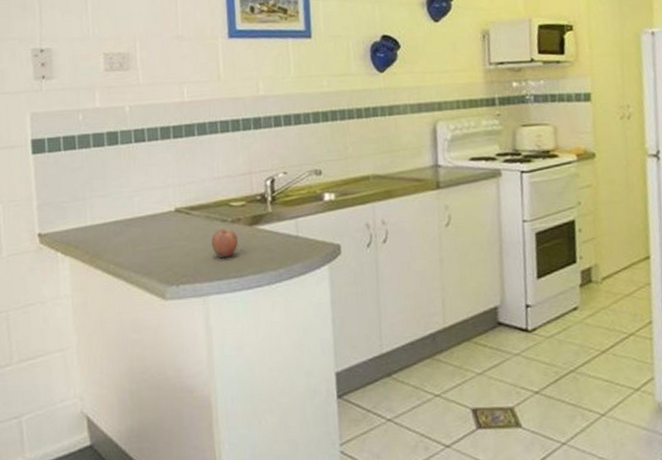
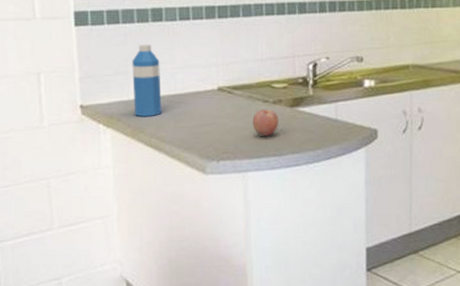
water bottle: none [89,169,120,243] -> present [132,45,162,117]

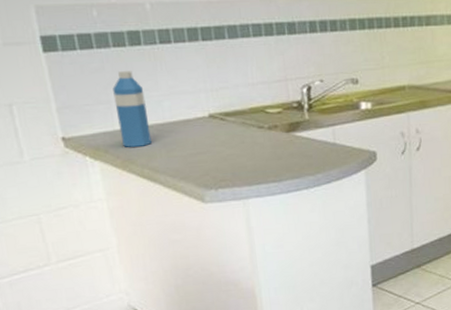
fruit: present [253,108,278,136] -> none [248,134,276,163]

